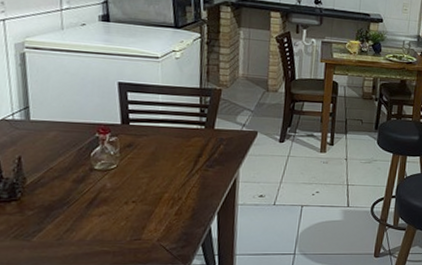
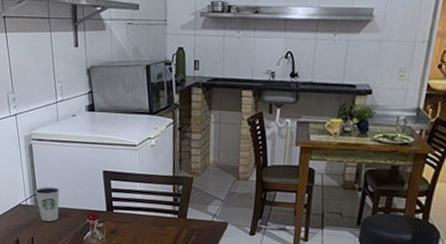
dixie cup: none [25,99,61,138] -> present [34,187,60,222]

